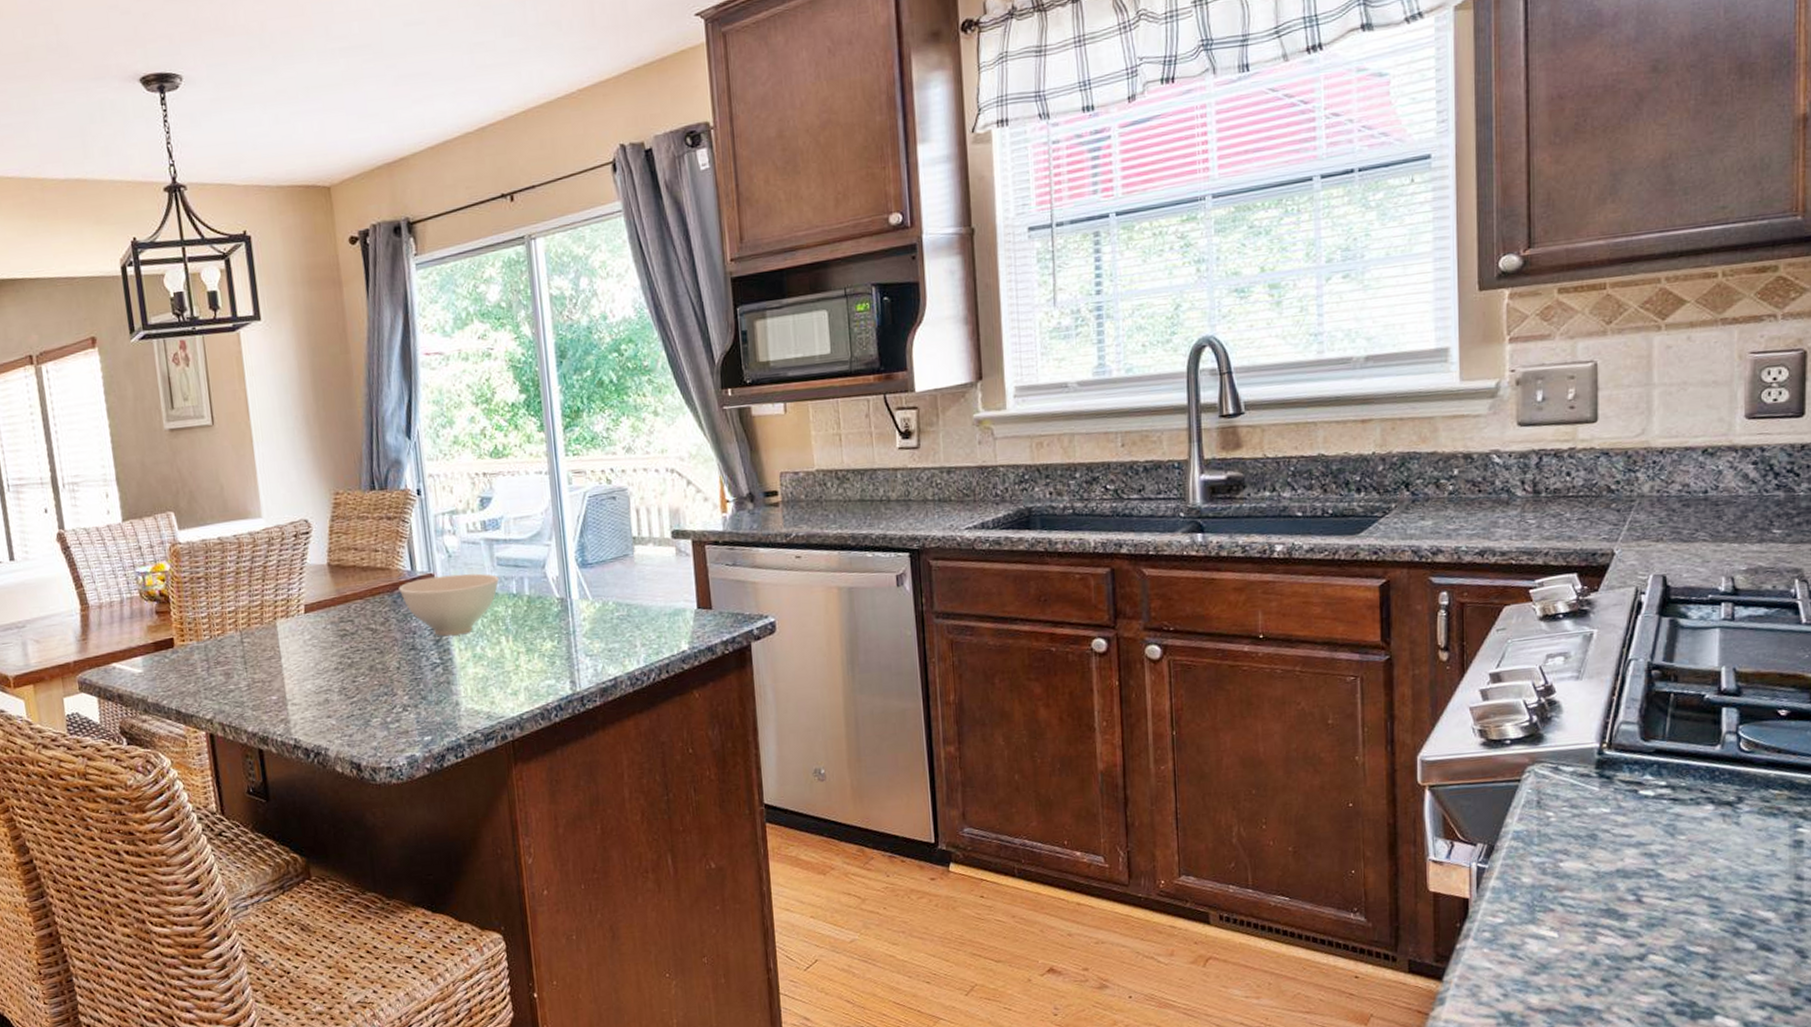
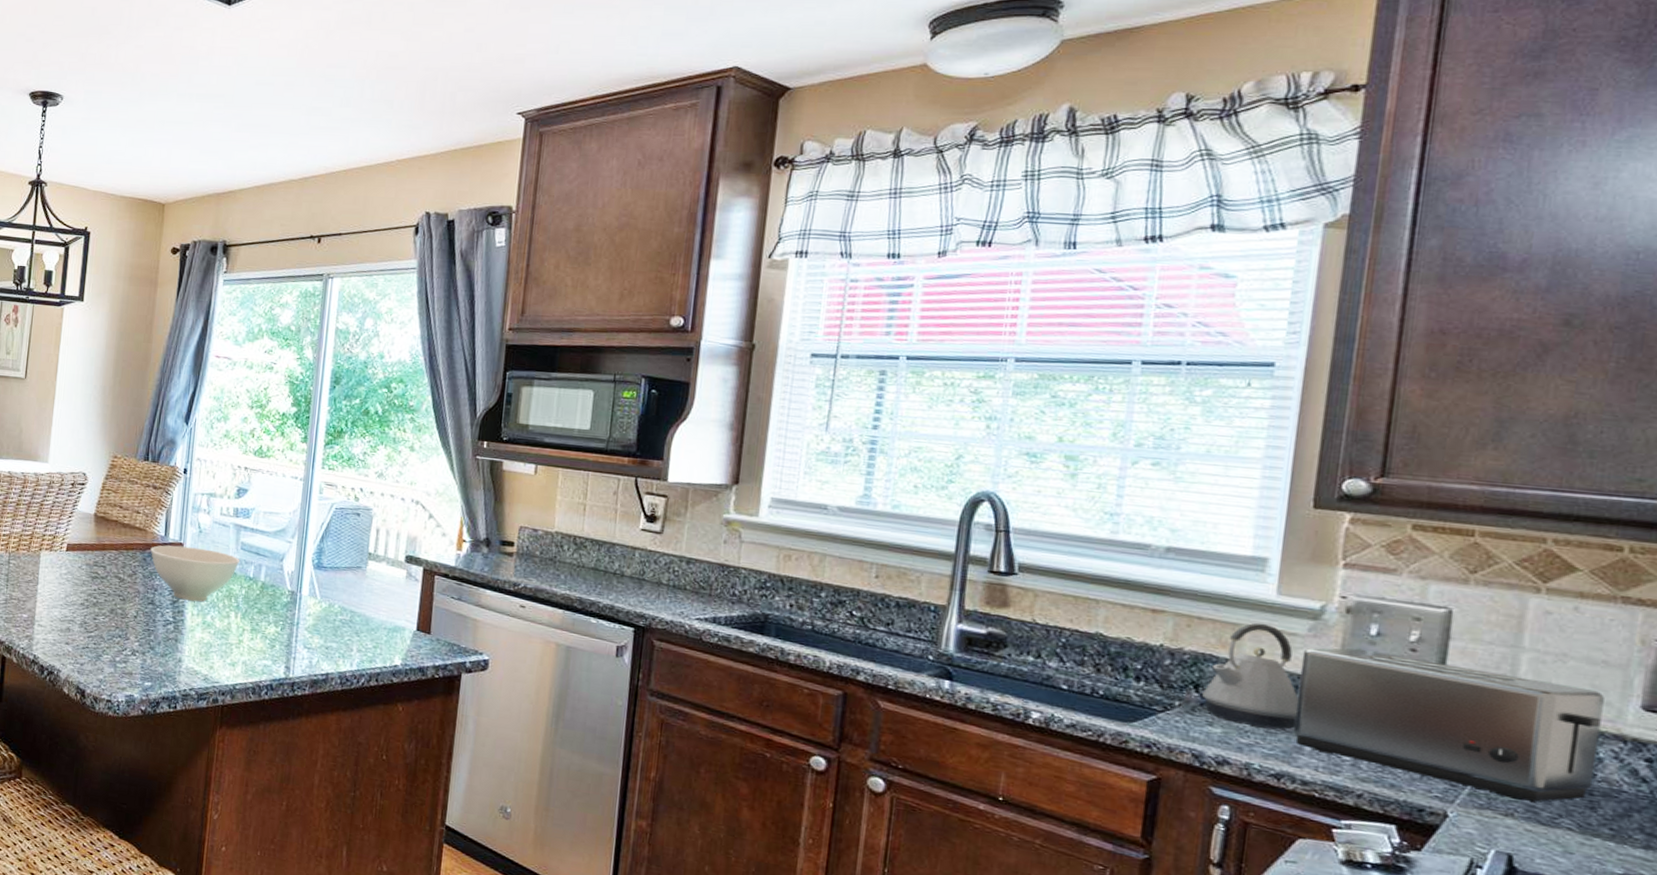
kettle: none [1413,411,1489,512] -> present [1202,622,1299,730]
toaster: none [1487,409,1718,525] -> present [1293,647,1605,802]

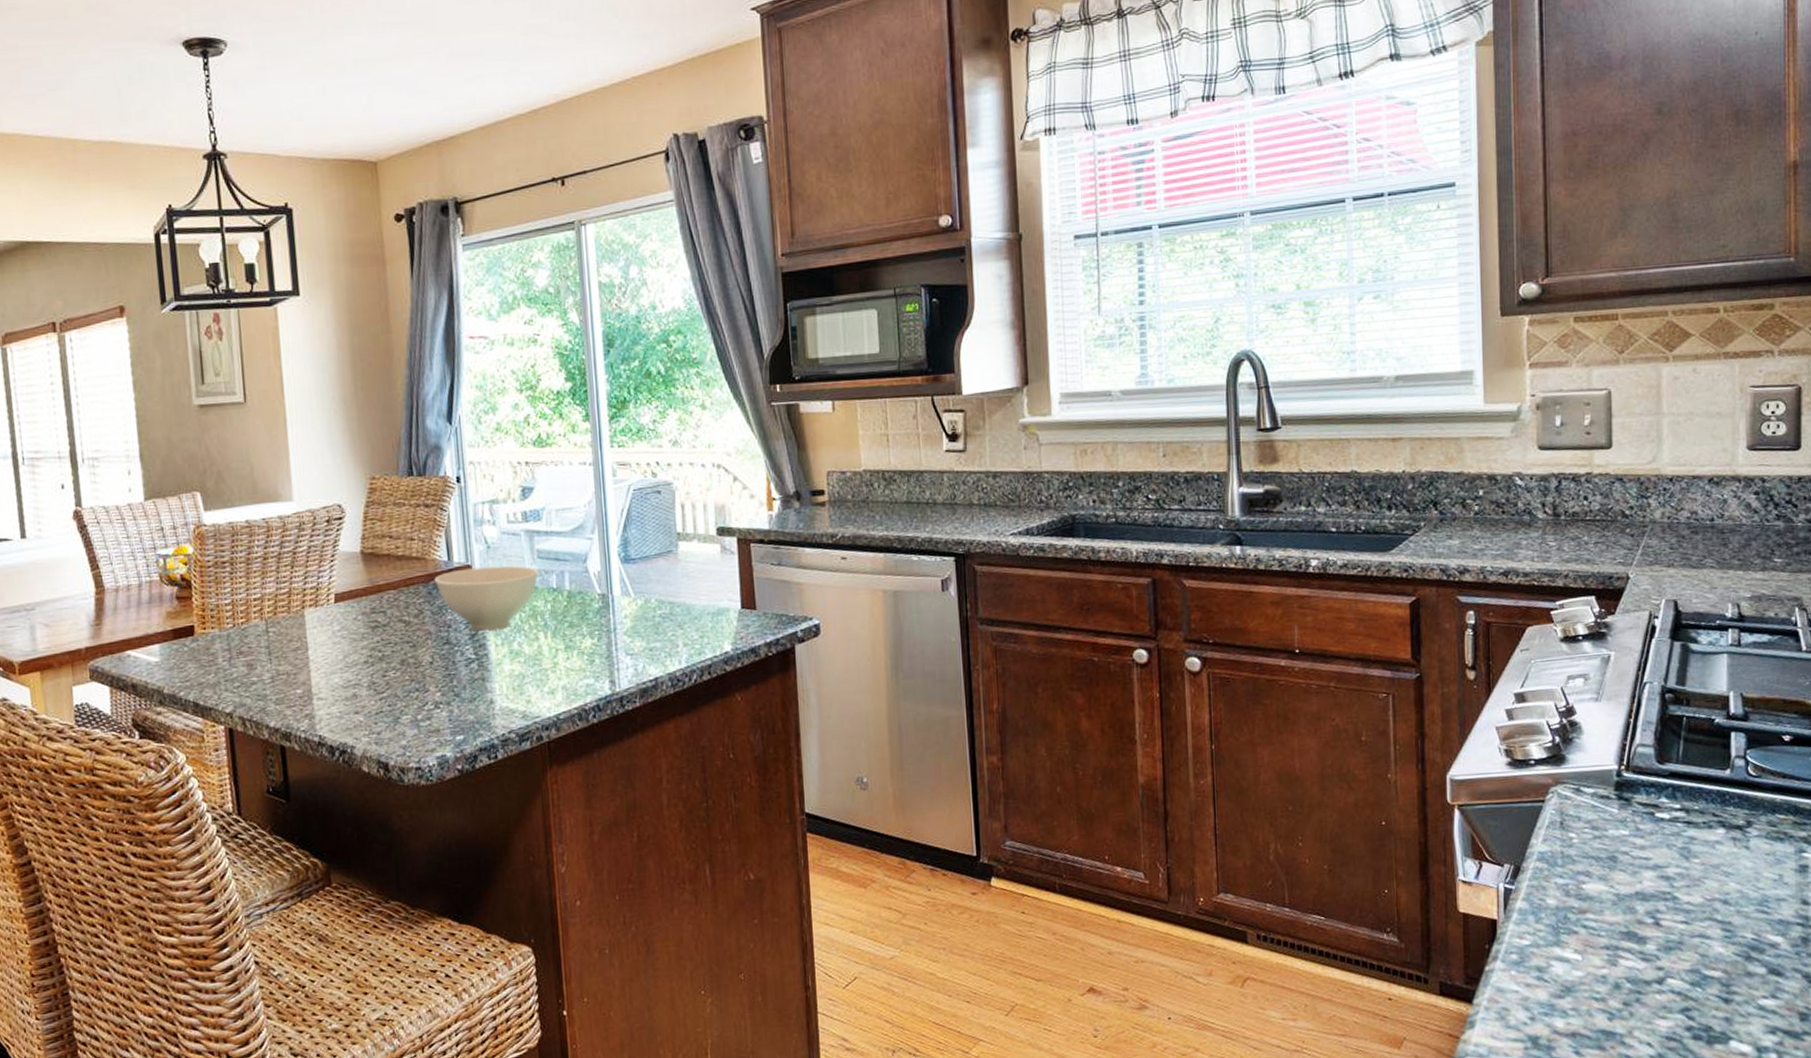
kettle: present [1202,622,1299,730] -> none [1441,433,1513,531]
toaster: present [1293,647,1605,802] -> none [1510,439,1723,550]

